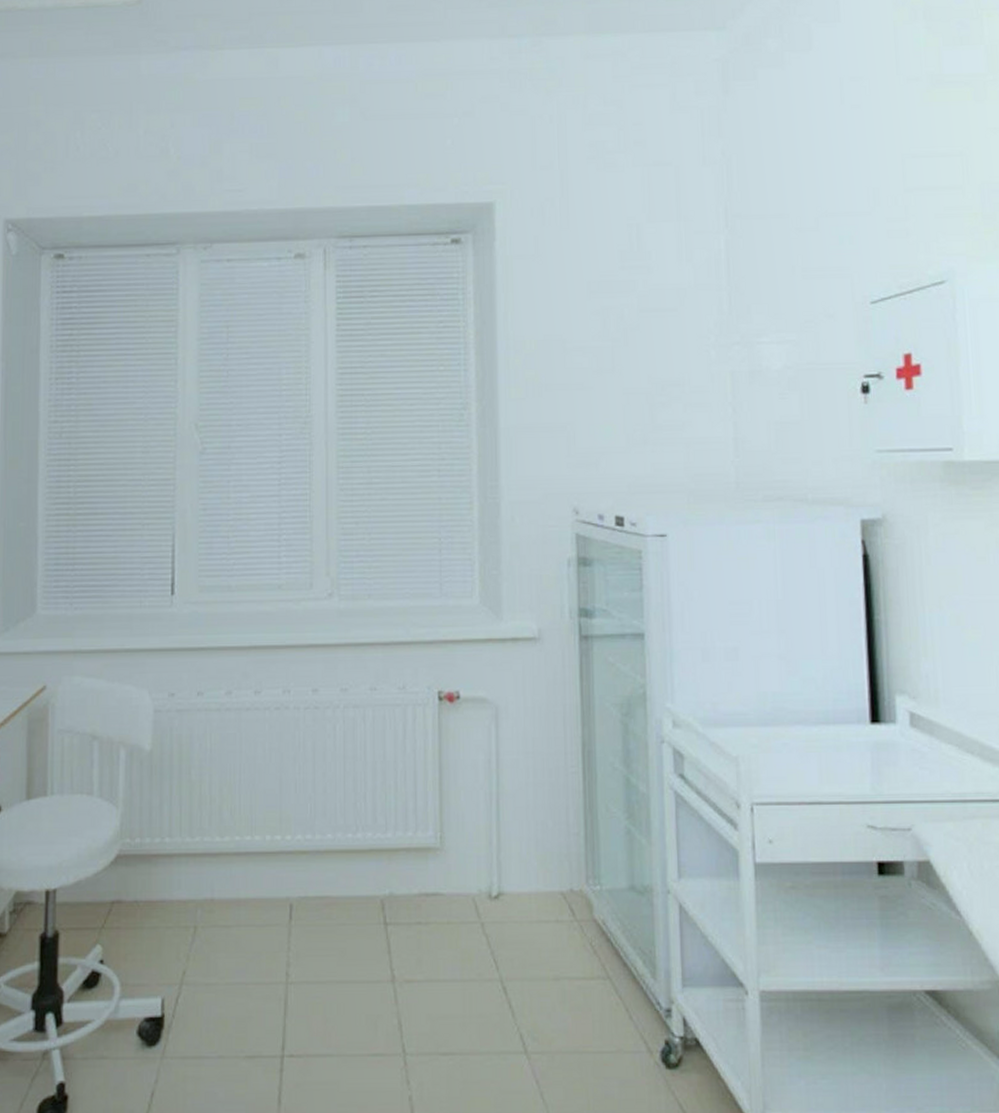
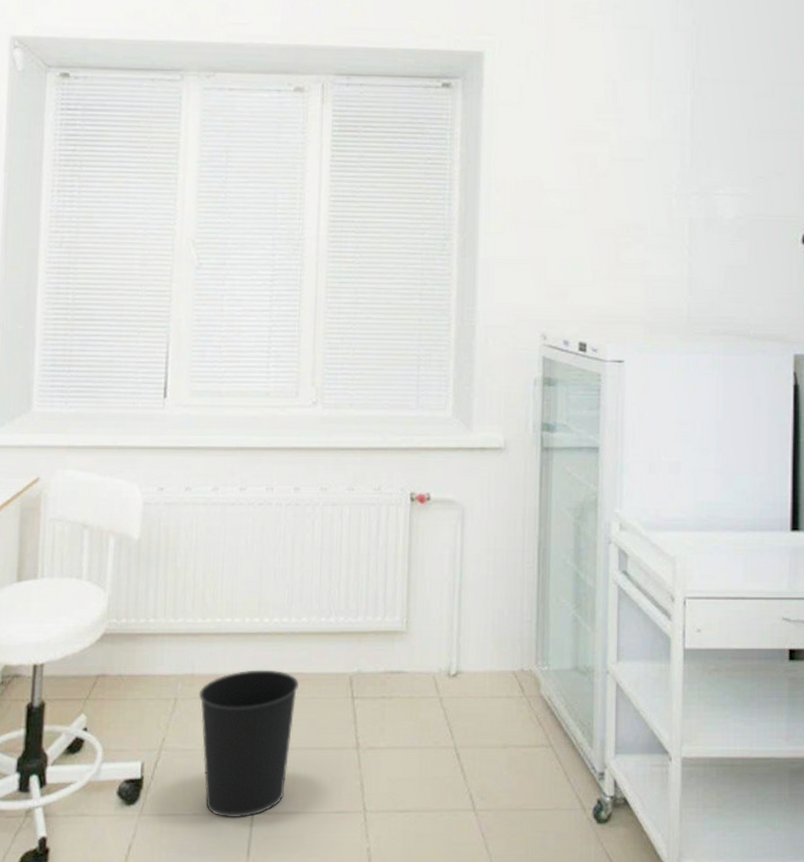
wastebasket: none [219,893,326,1062] -> present [198,669,299,818]

